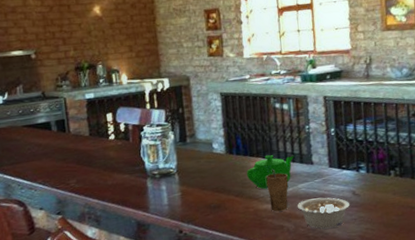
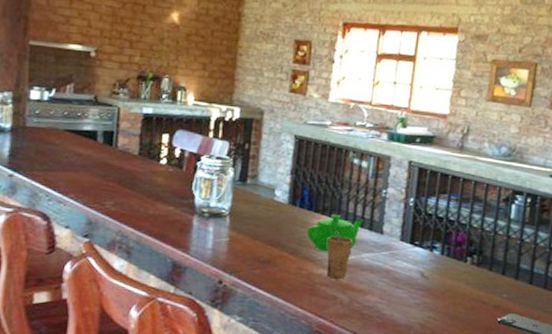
legume: present [297,197,351,229] -> none [356,272,416,309]

